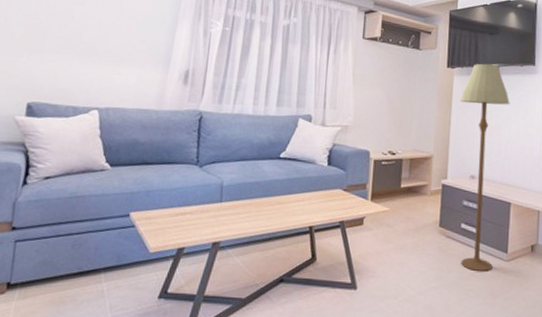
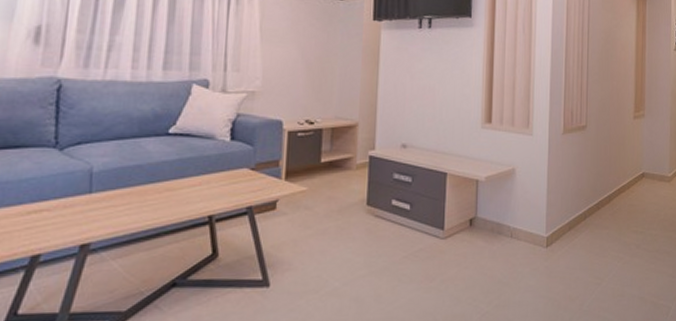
floor lamp: present [460,63,510,271] -> none [389,15,445,253]

